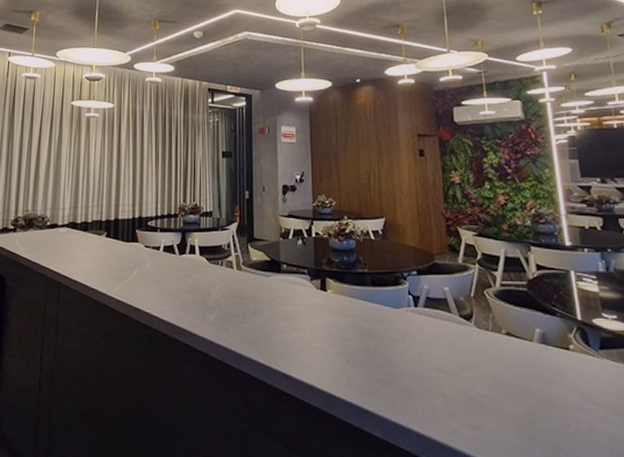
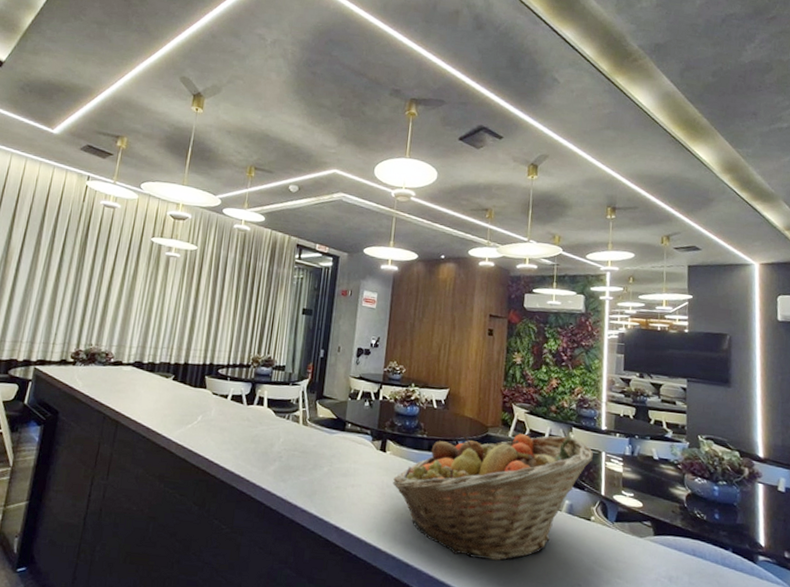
fruit basket: none [338,256,560,401] -> present [393,434,593,561]

